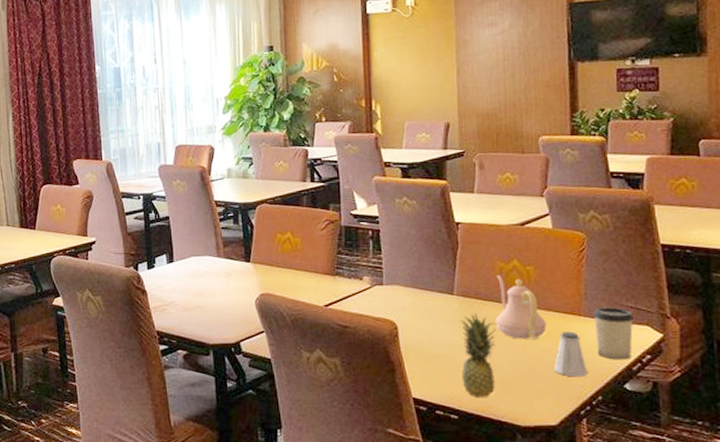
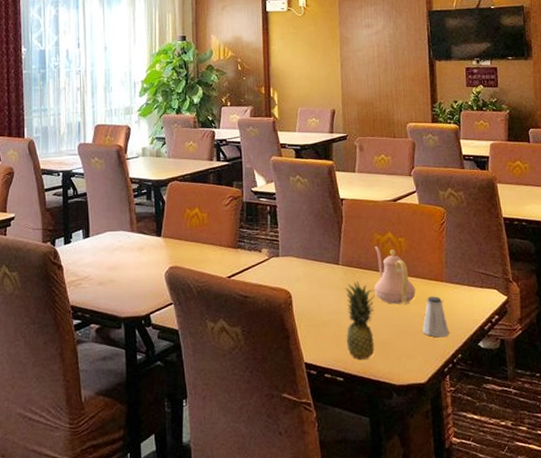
cup: present [593,307,633,360] -> none [452,273,484,321]

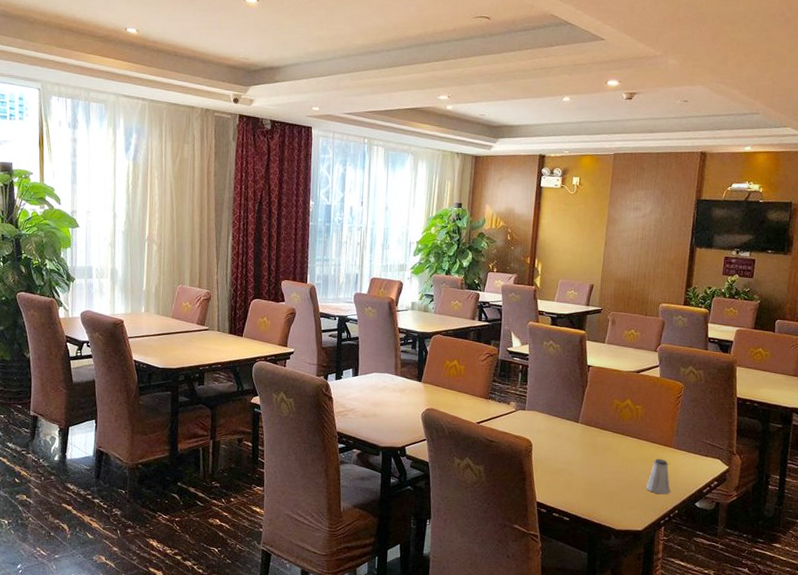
fruit: present [344,281,375,360] -> none [576,438,607,505]
teapot: present [373,246,416,305] -> none [607,410,646,464]

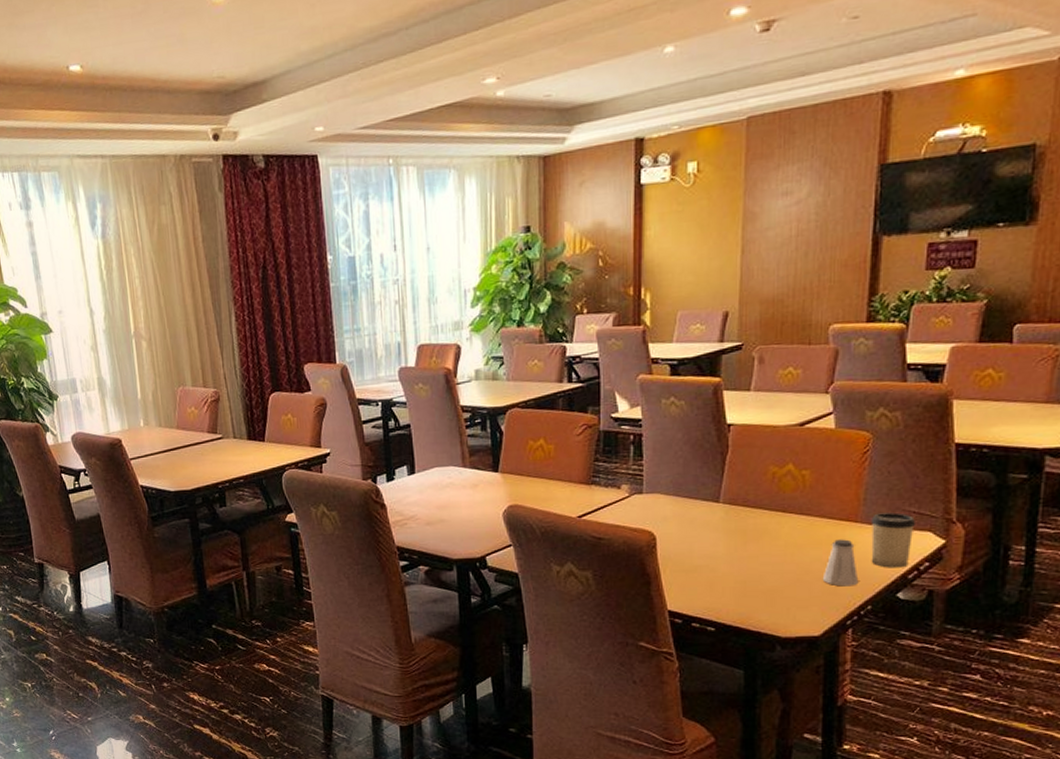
cup: none [679,442,709,484] -> present [870,512,915,568]

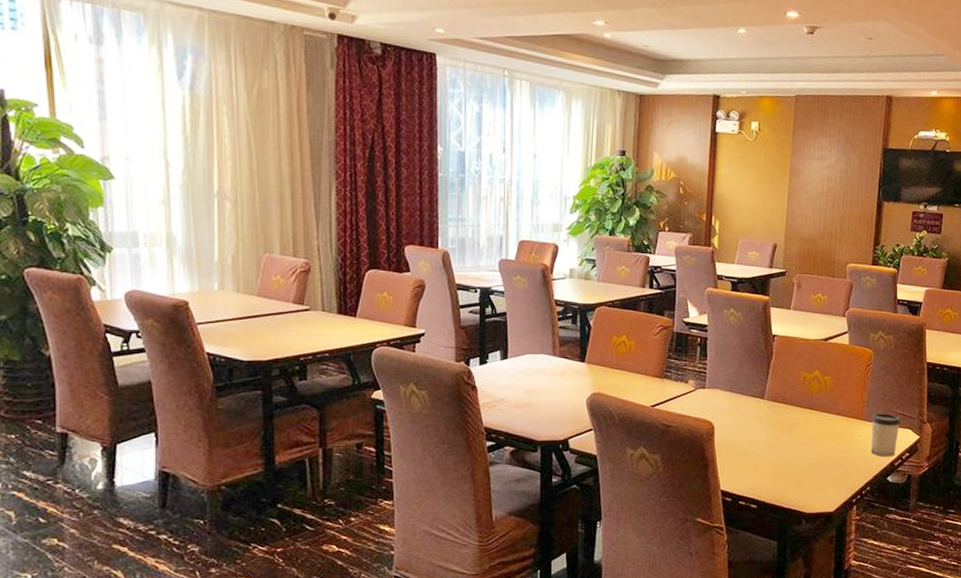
saltshaker: present [822,539,859,587] -> none [836,433,862,471]

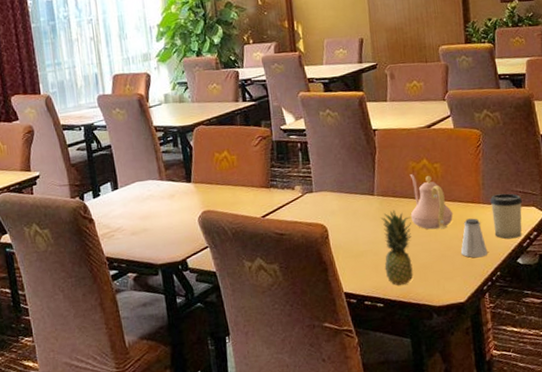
fruit: none [763,415,795,489] -> present [380,210,413,285]
teapot: none [795,383,836,440] -> present [409,174,454,230]
saltshaker: none [836,433,862,471] -> present [460,218,488,258]

